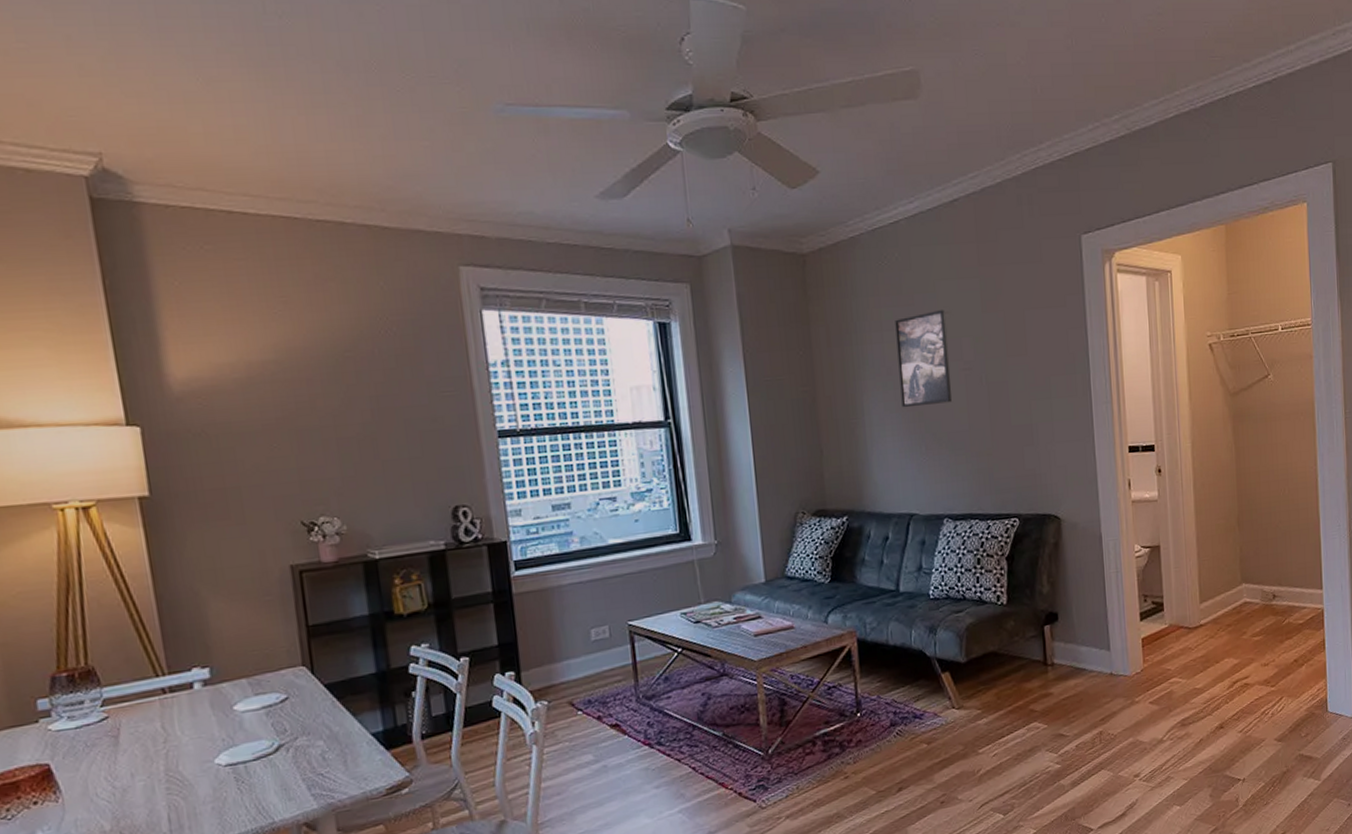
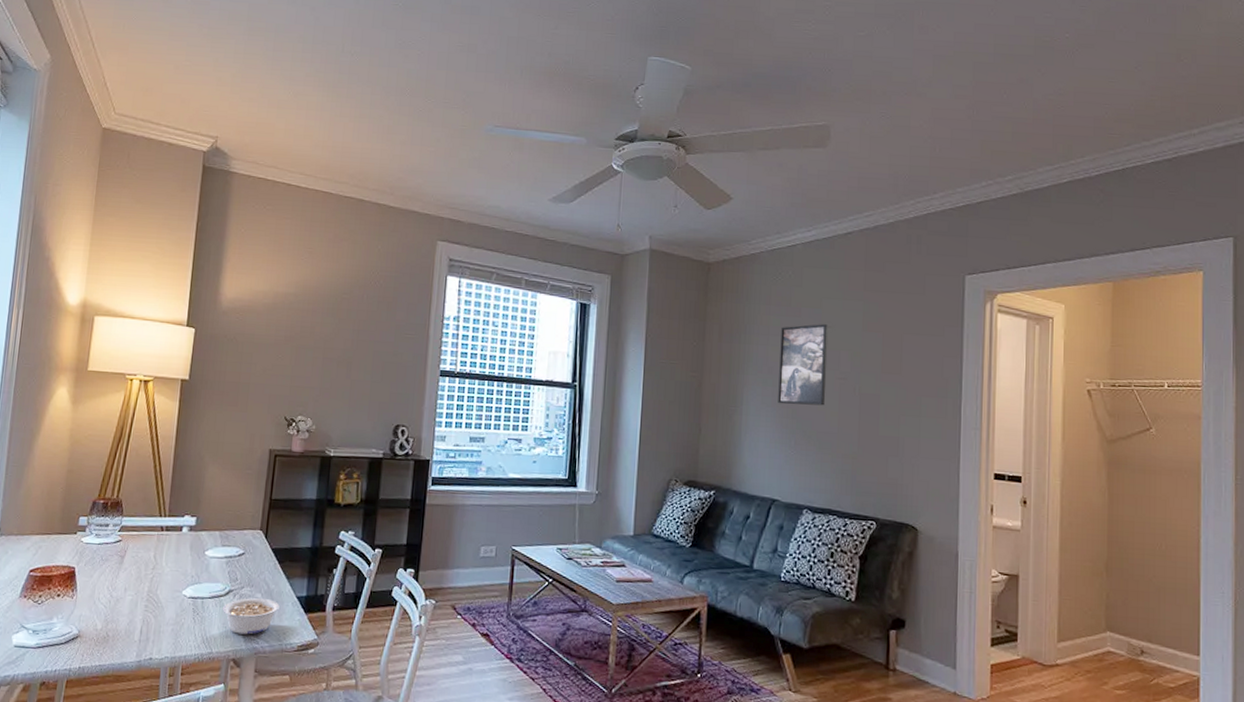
legume: none [276,744,352,794] -> present [223,598,280,635]

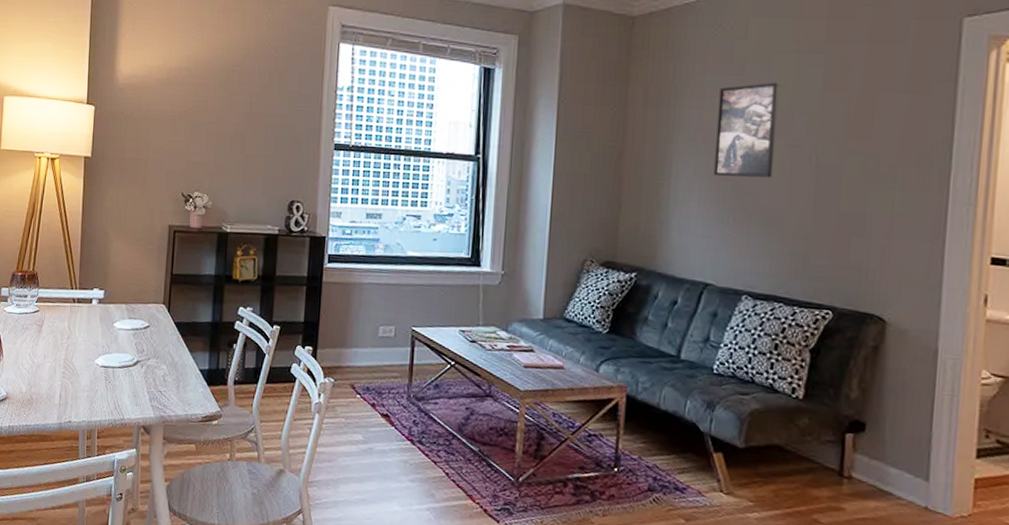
legume: present [223,598,280,635] -> none [132,369,184,404]

